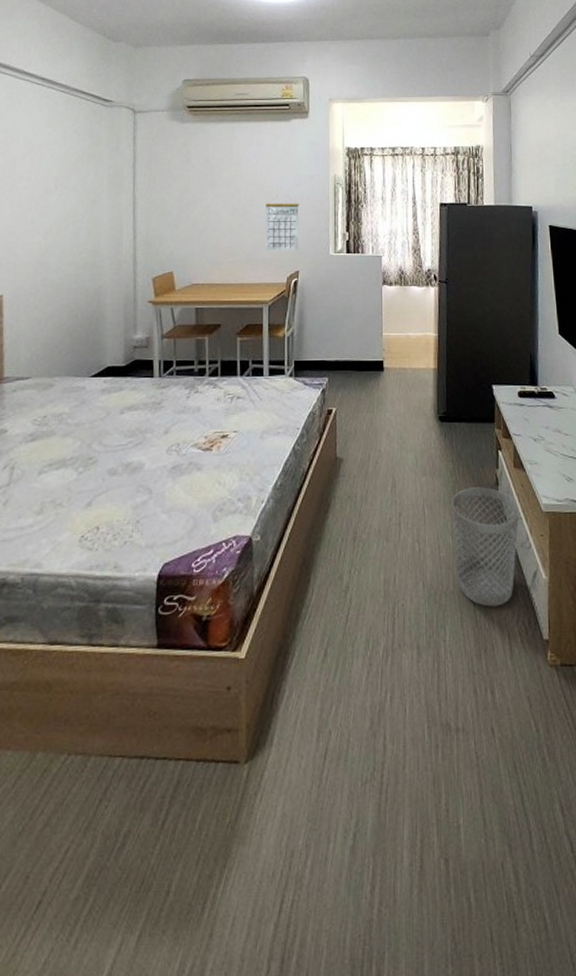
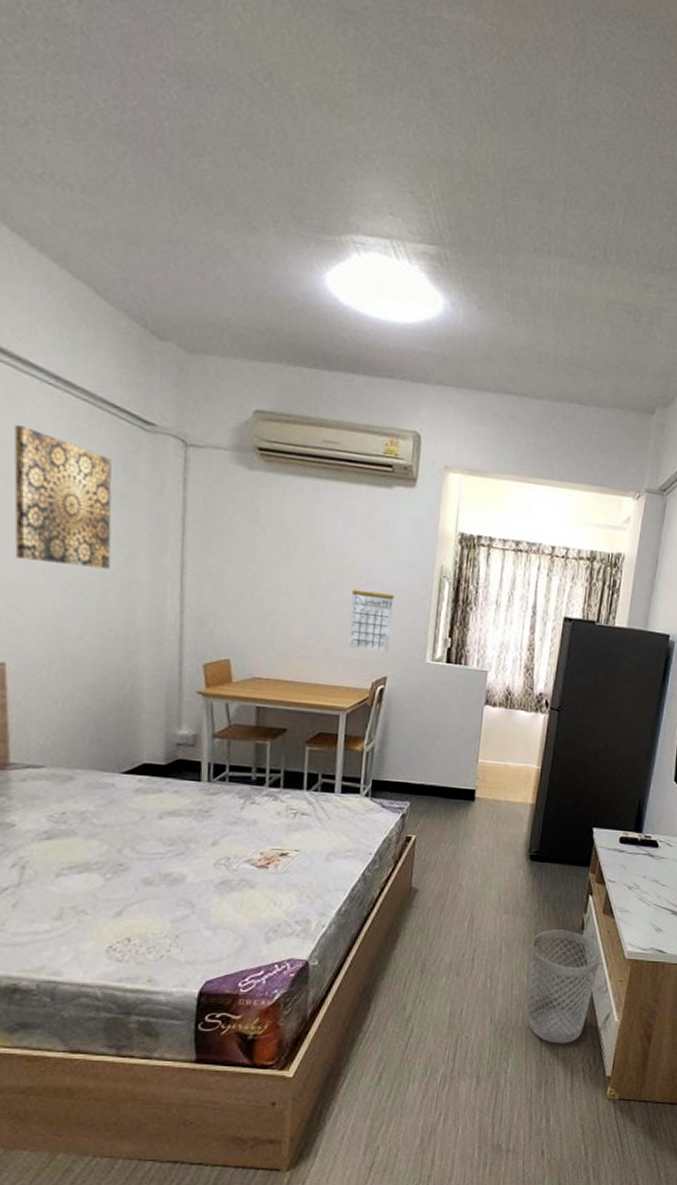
wall art: none [11,116,82,212] -> present [13,425,112,569]

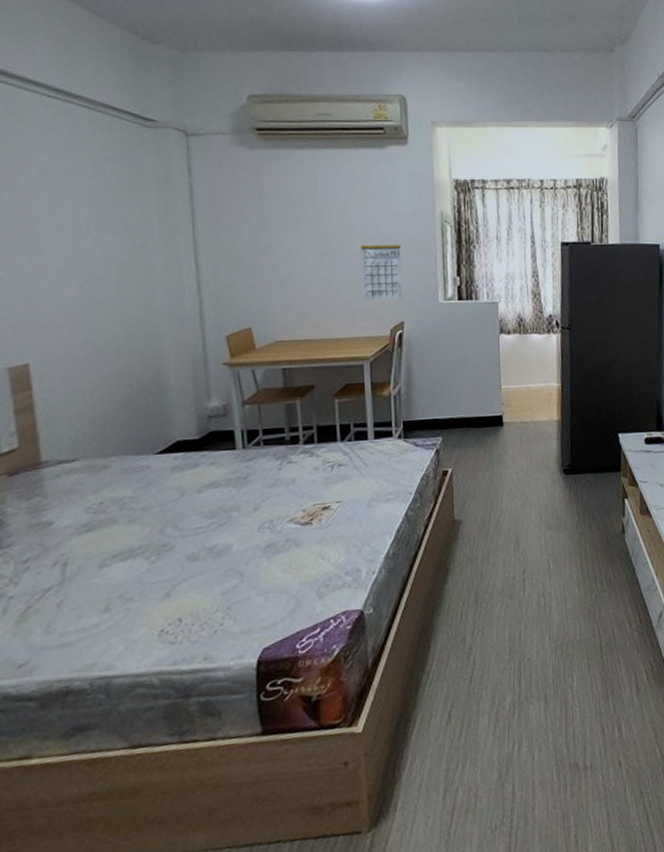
wall art: present [13,425,112,569] -> none [18,138,125,262]
wastebasket: present [527,929,602,1044] -> none [577,536,646,651]

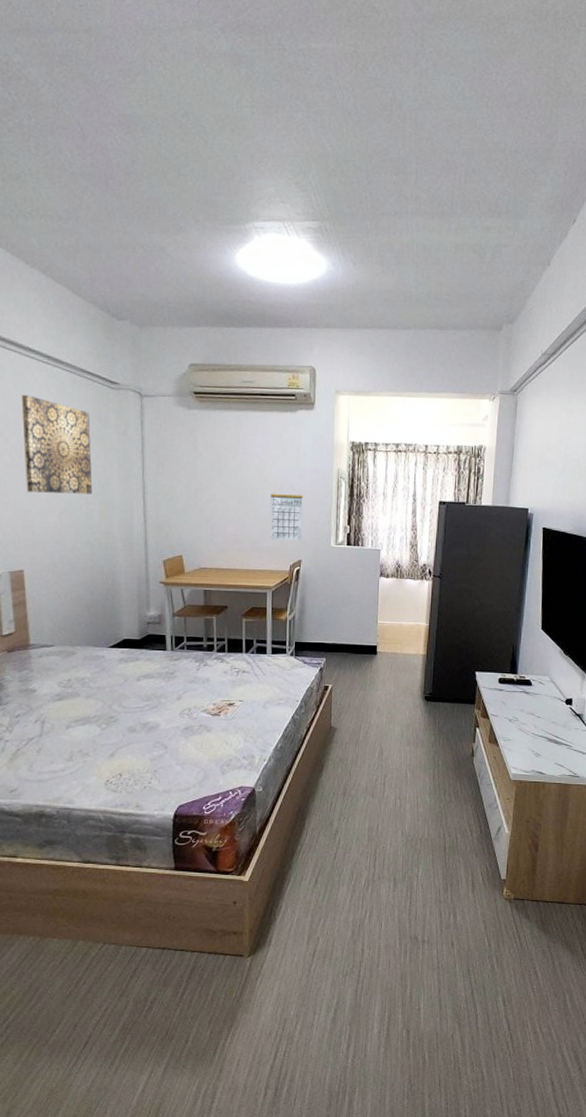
wall art: none [18,138,125,262] -> present [21,395,93,494]

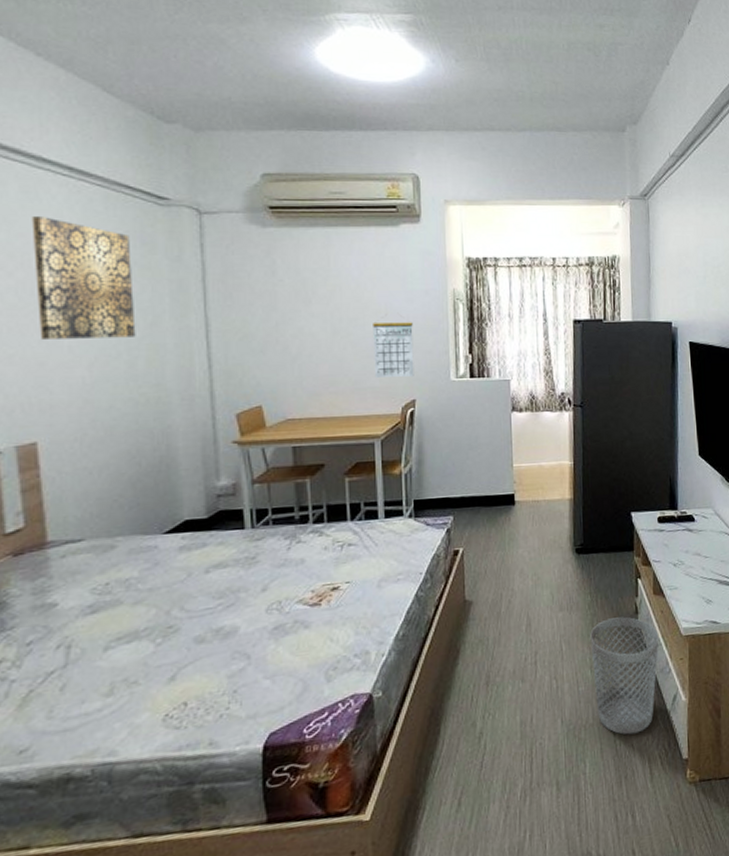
wastebasket: none [431,757,490,852] -> present [590,617,659,735]

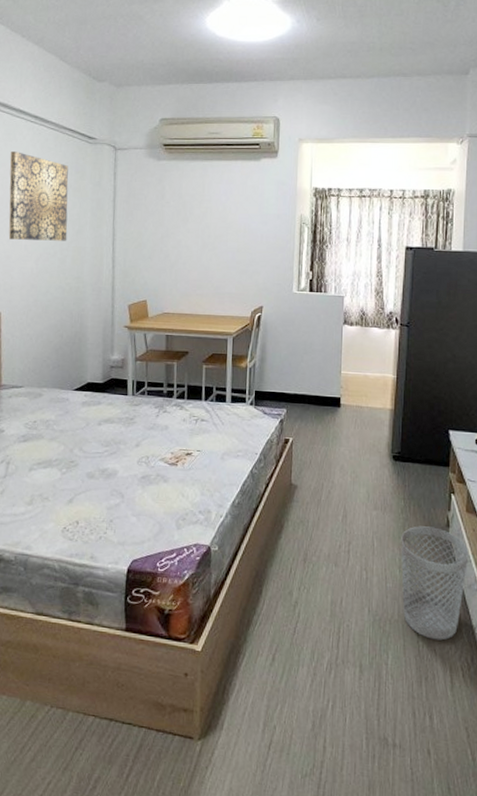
calendar: present [373,321,414,378] -> none [232,239,265,287]

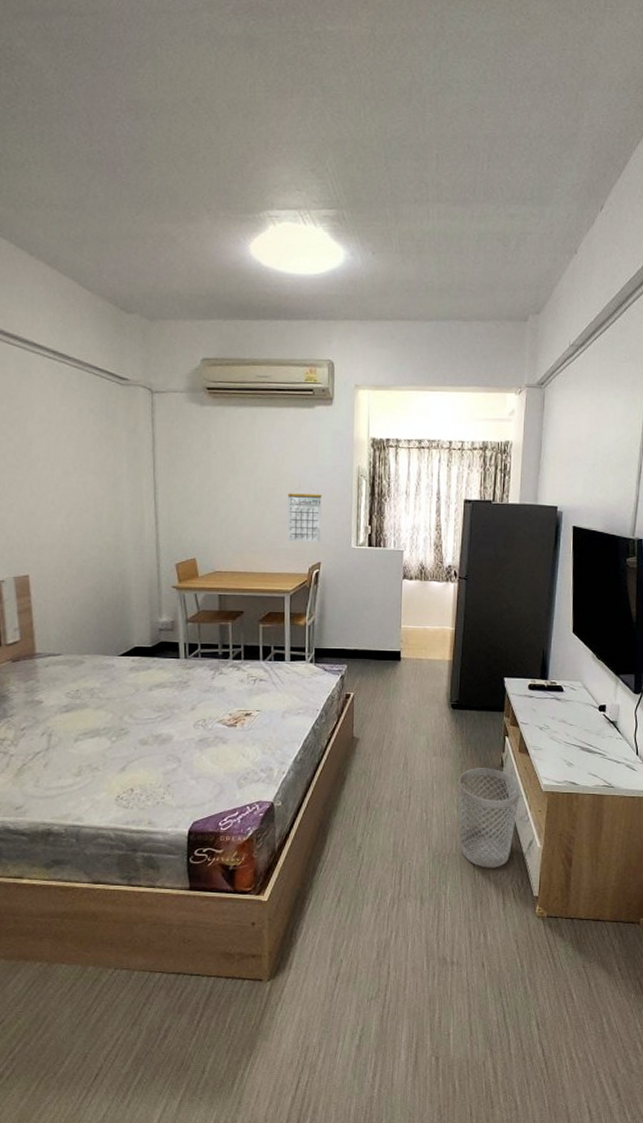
wall art: present [8,151,69,241] -> none [26,392,101,495]
calendar: none [232,239,265,287] -> present [287,492,322,543]

